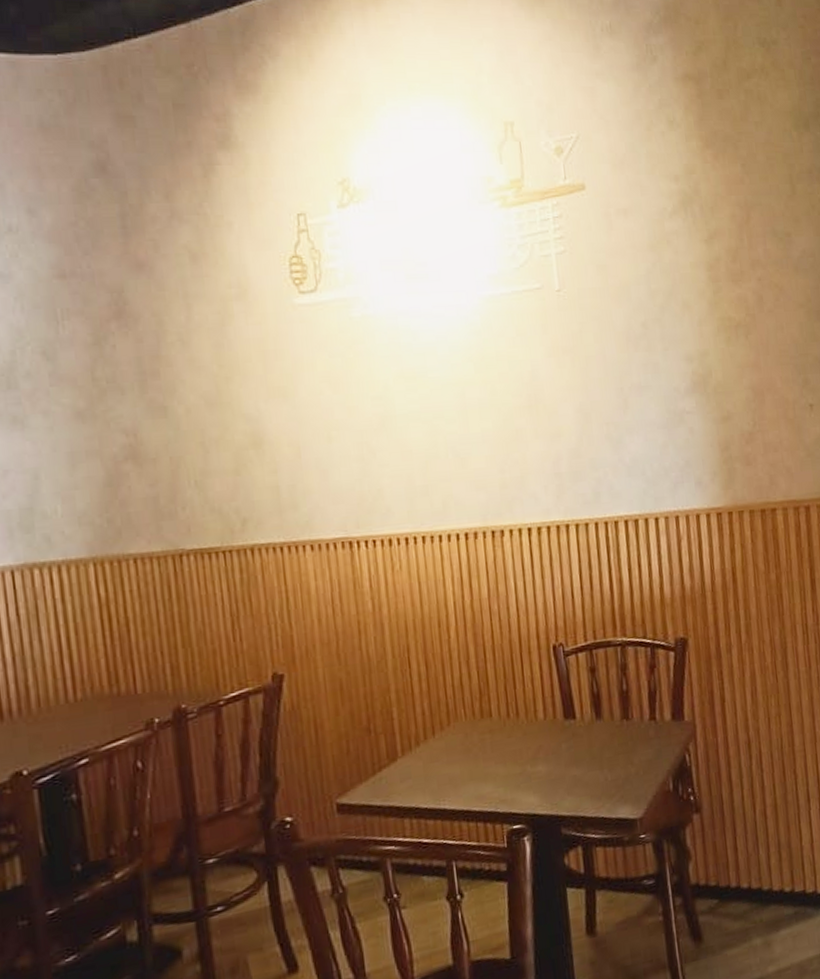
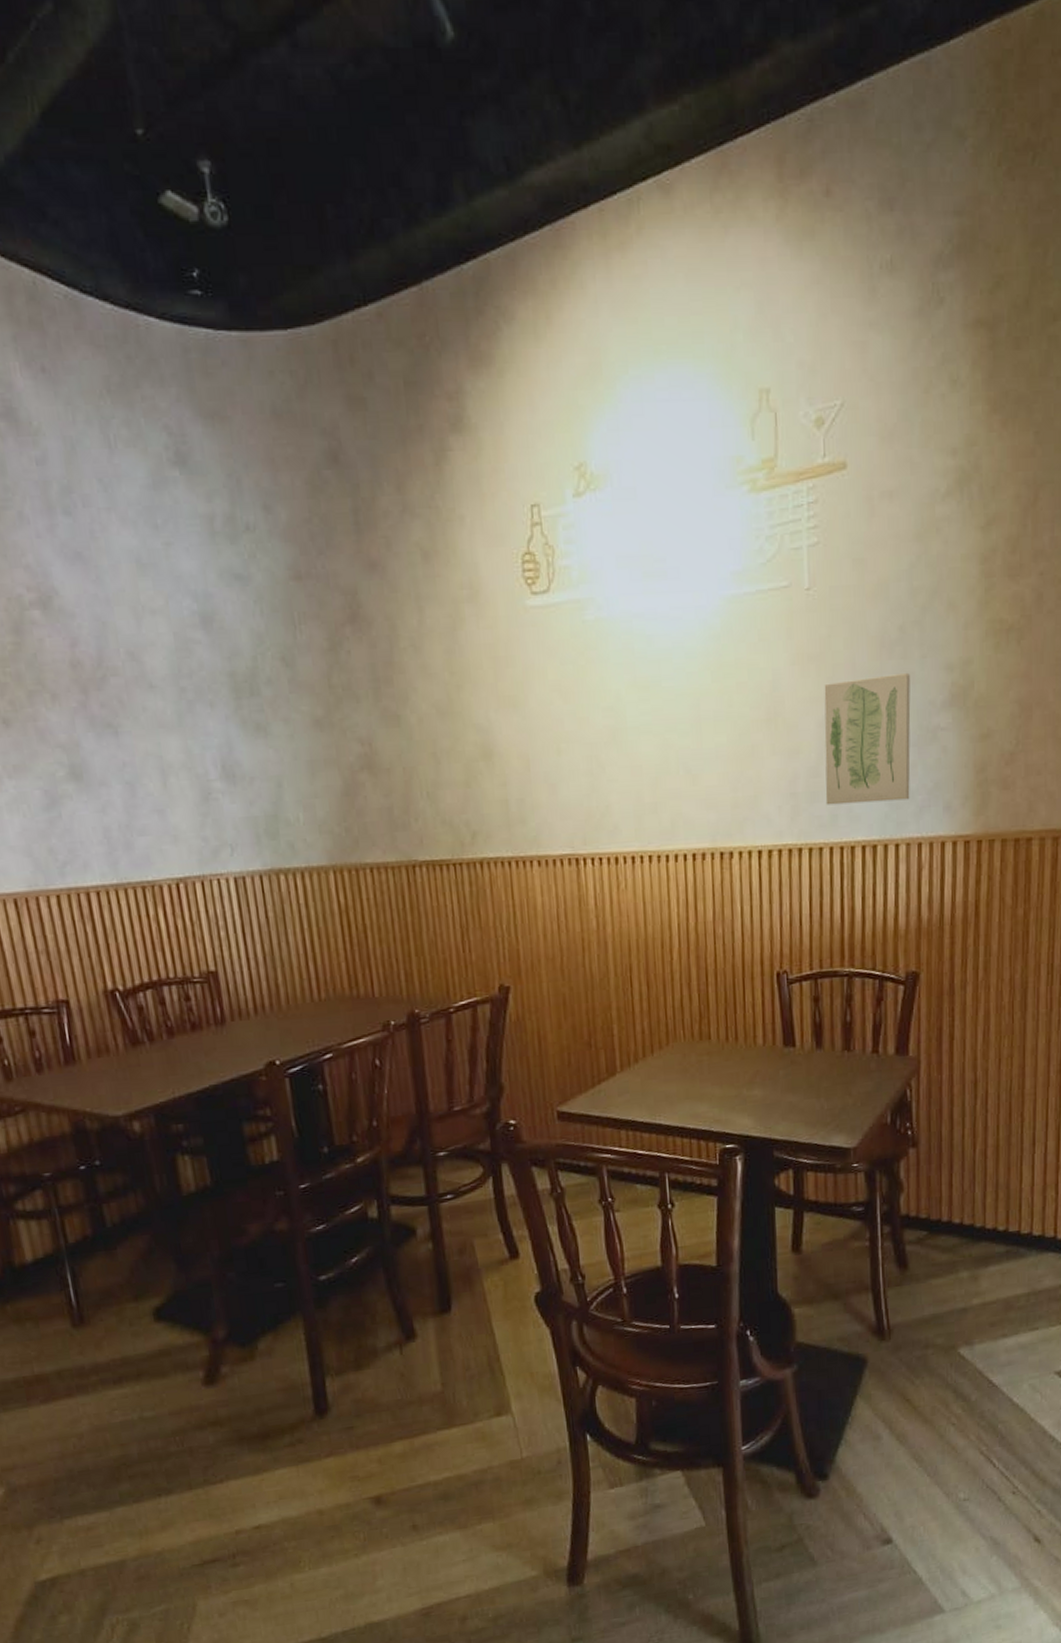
wall art: none [579,363,665,484] -> present [824,672,911,805]

